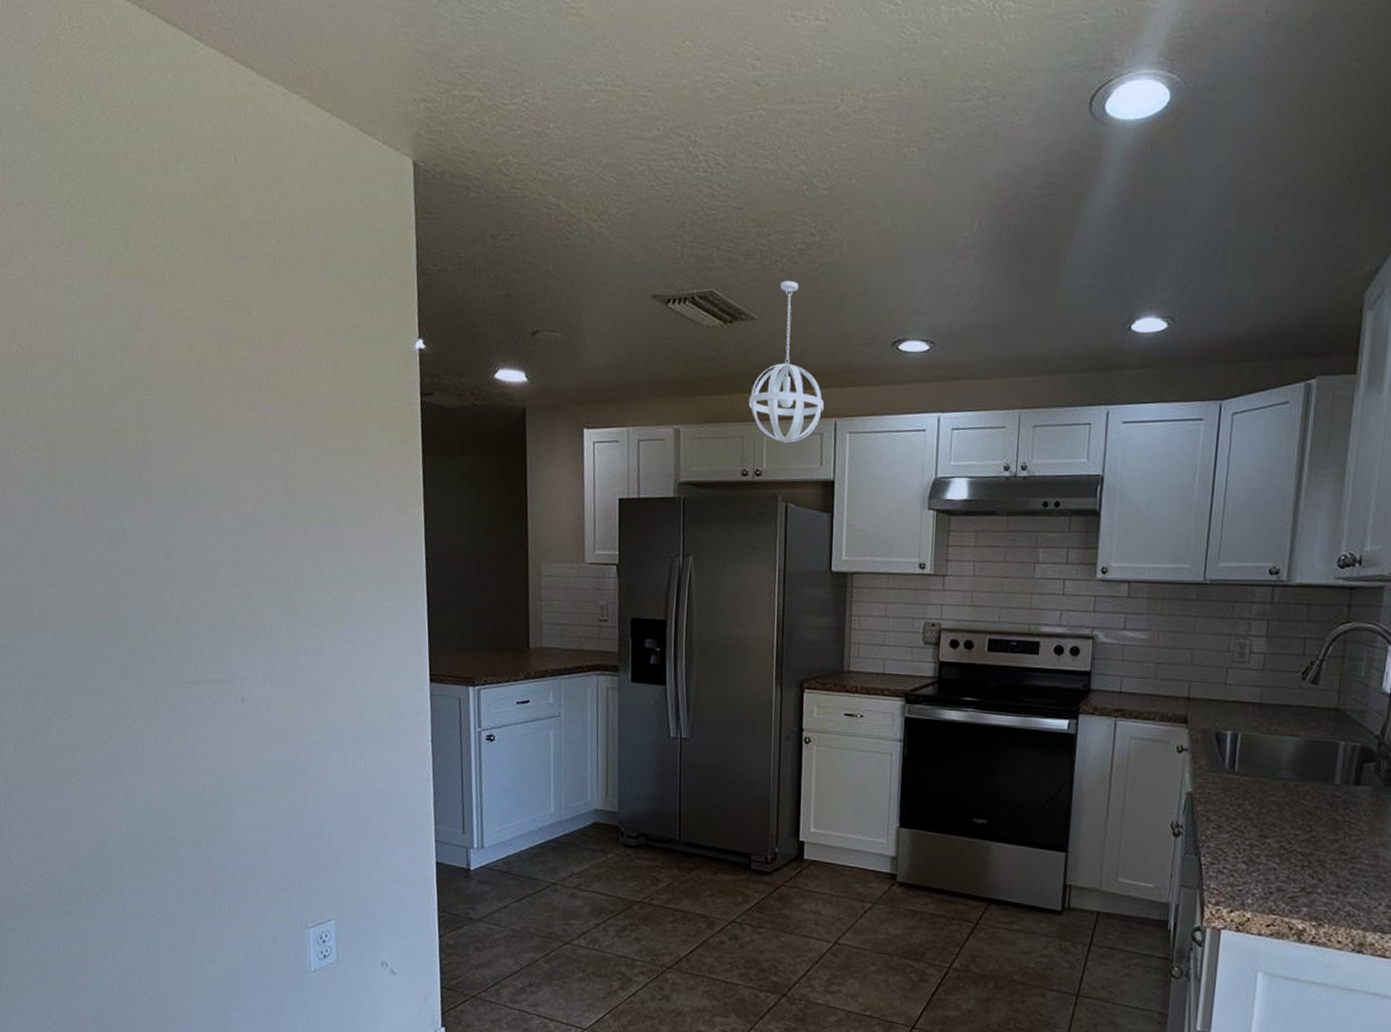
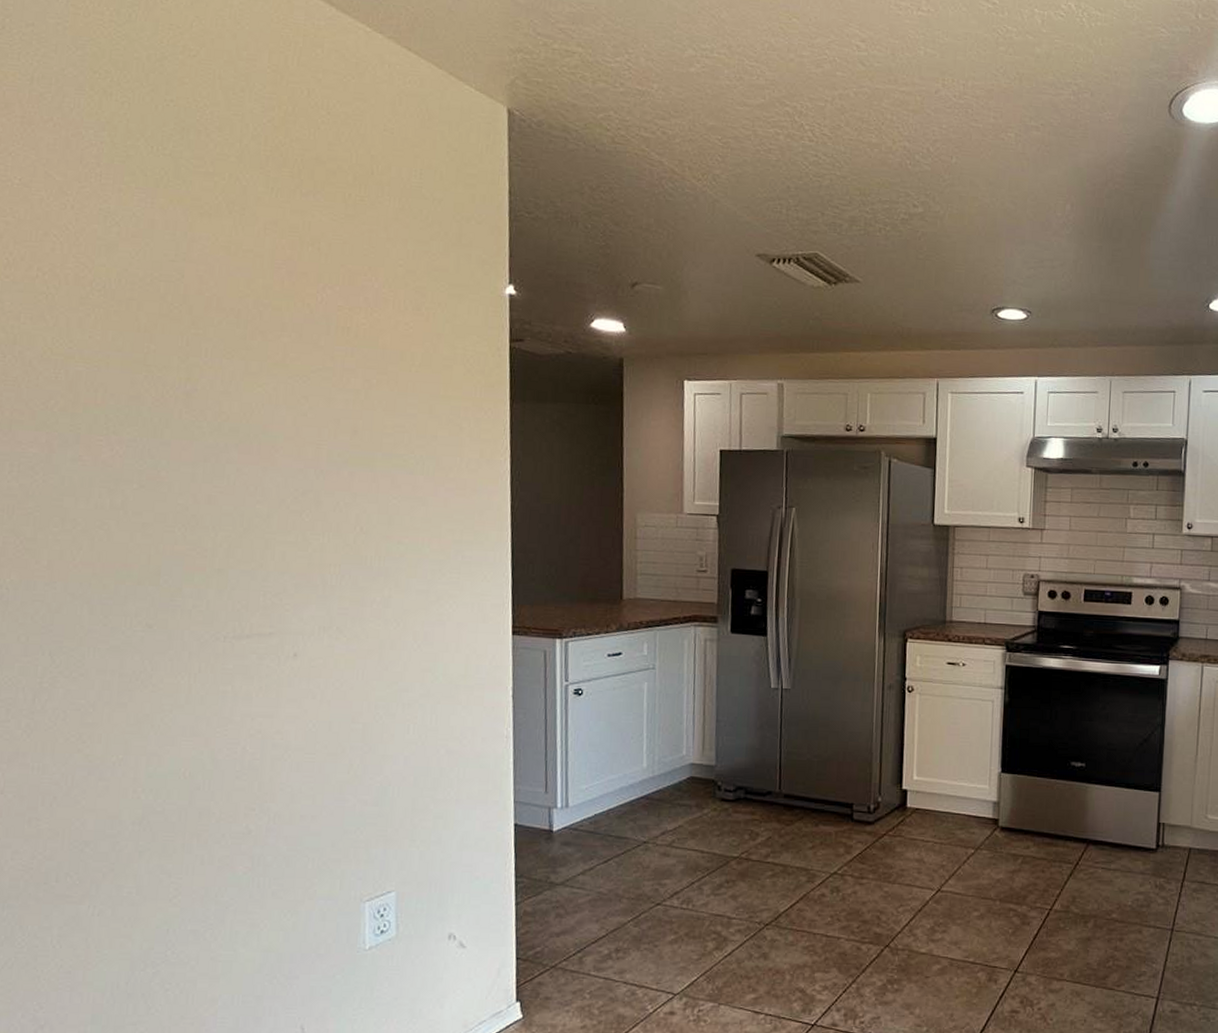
pendant light: present [748,281,824,444] -> none [852,247,926,401]

